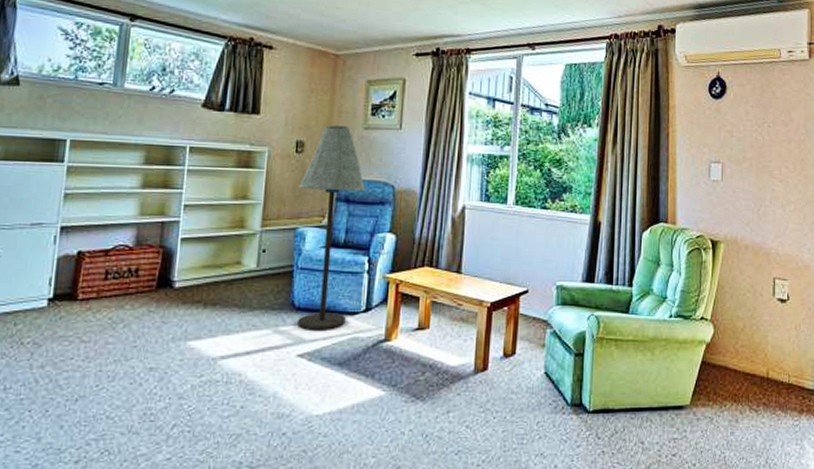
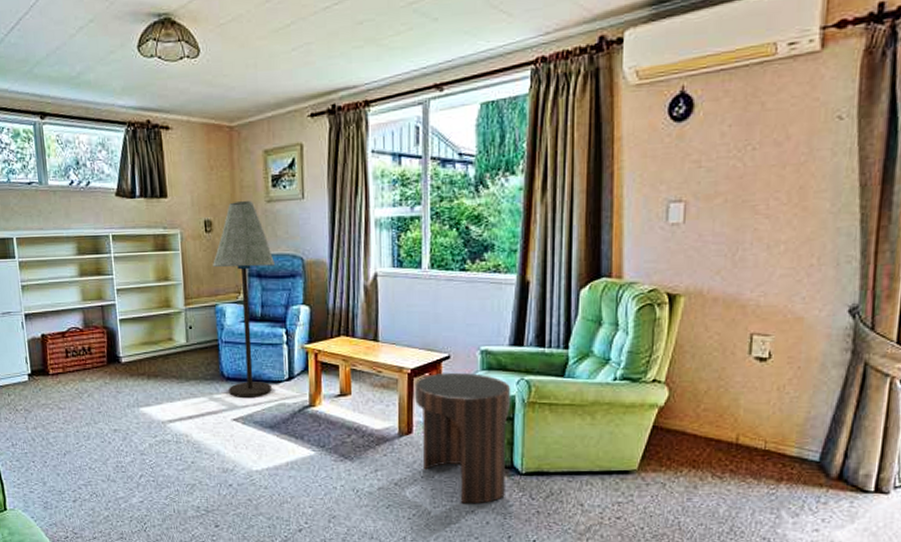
side table: none [493,306,582,446] -> present [415,372,511,504]

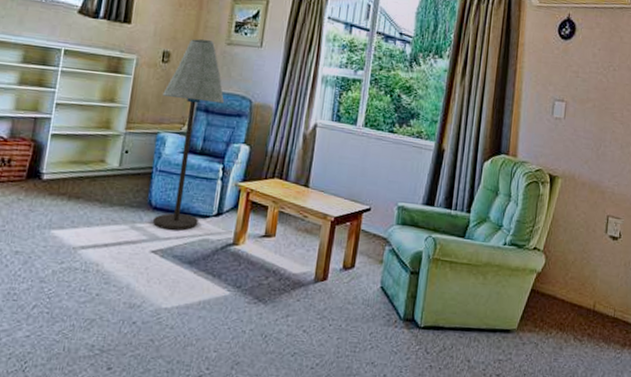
side table: present [415,372,511,504] -> none [332,223,420,356]

